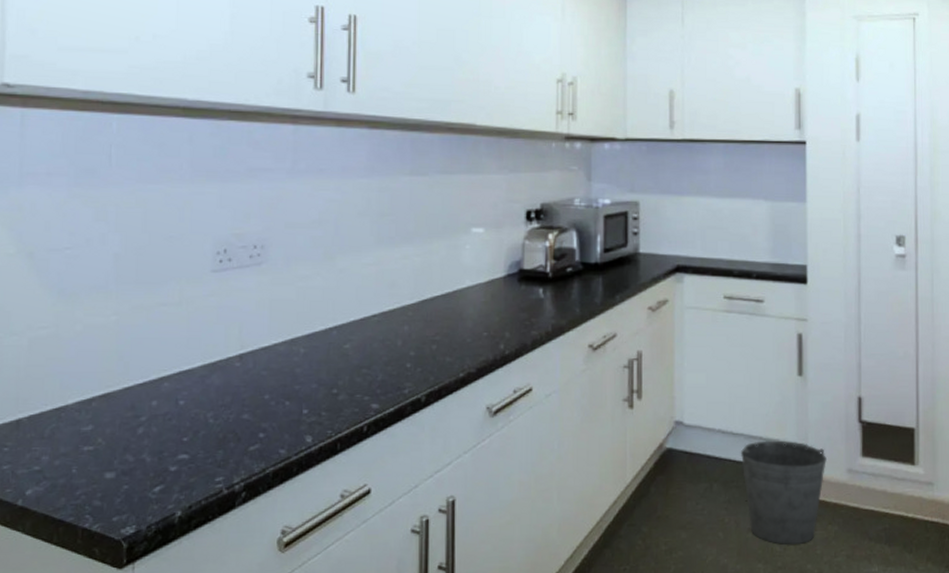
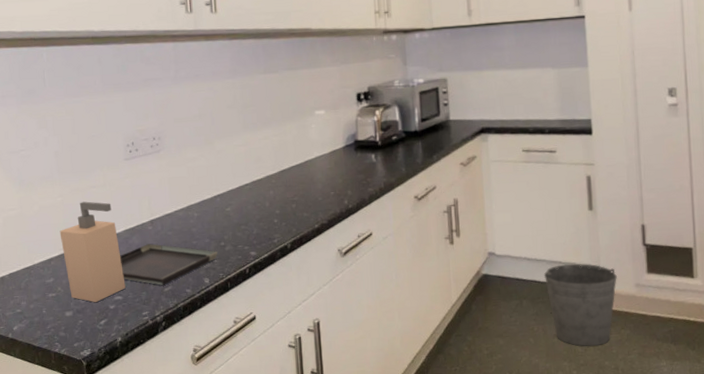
soap dispenser: none [109,323,195,461] -> present [59,201,126,302]
tray: none [190,385,327,442] -> present [119,243,218,285]

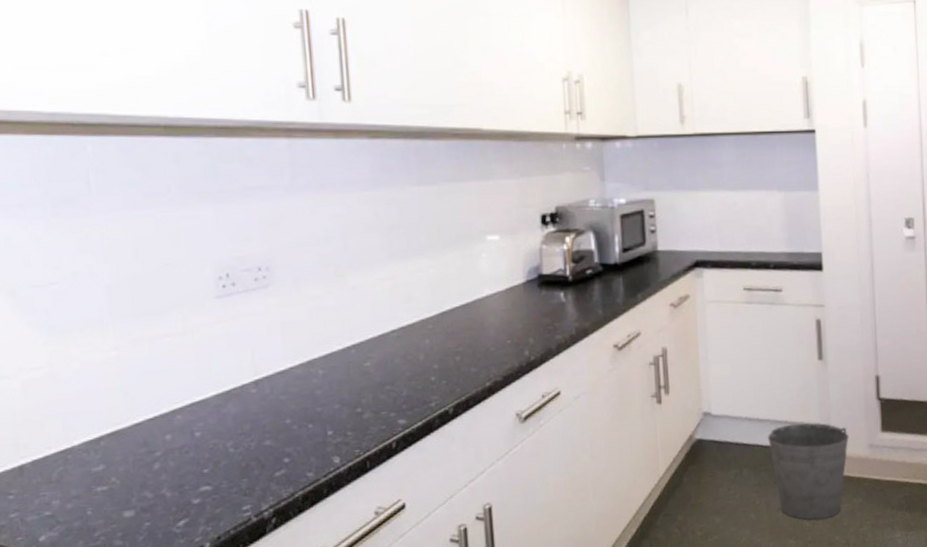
soap dispenser: present [59,201,126,302] -> none [113,355,217,496]
tray: present [119,243,218,285] -> none [207,412,352,469]

